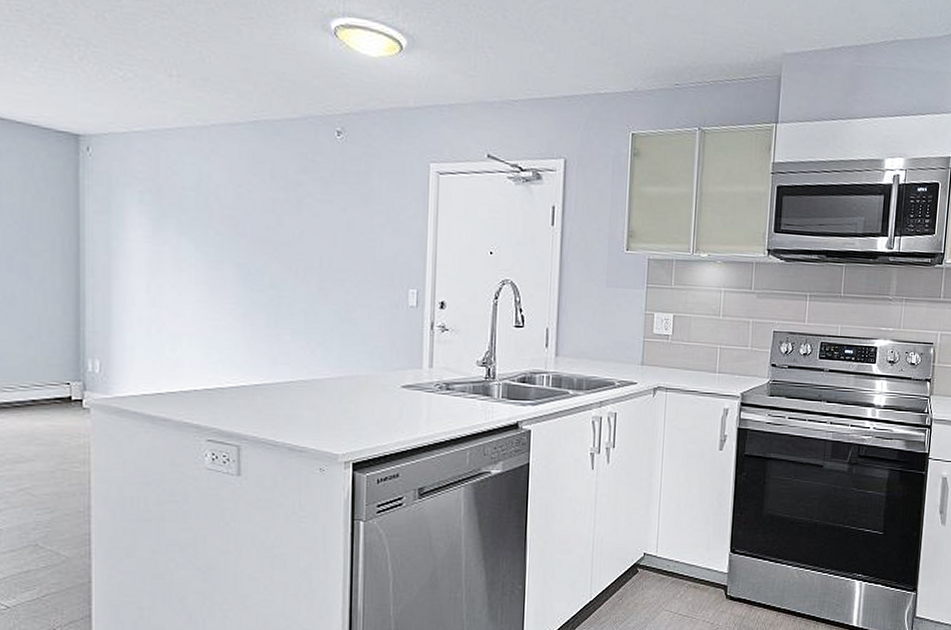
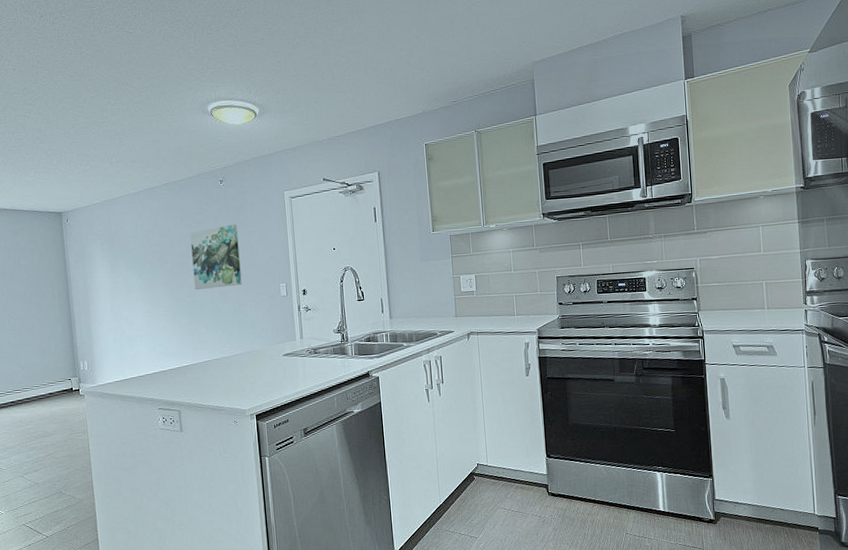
wall art: none [282,195,356,283] -> present [190,224,242,290]

